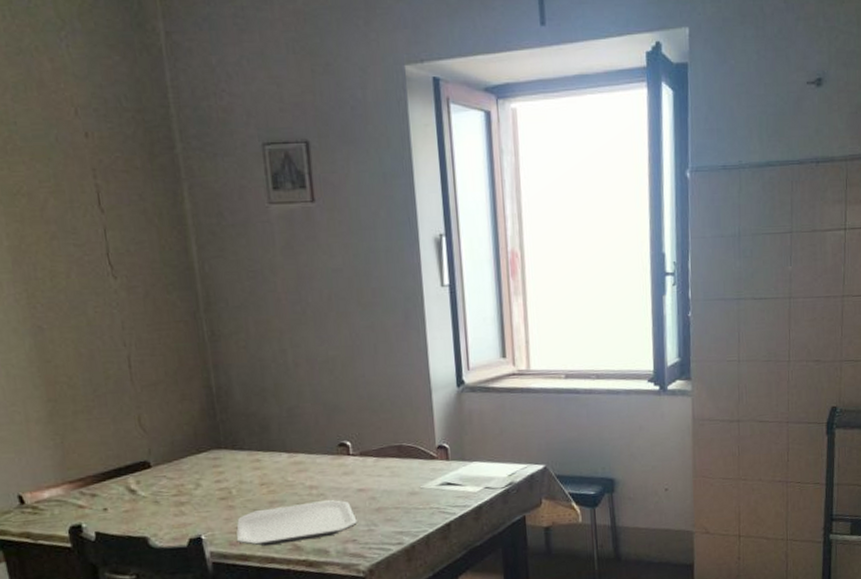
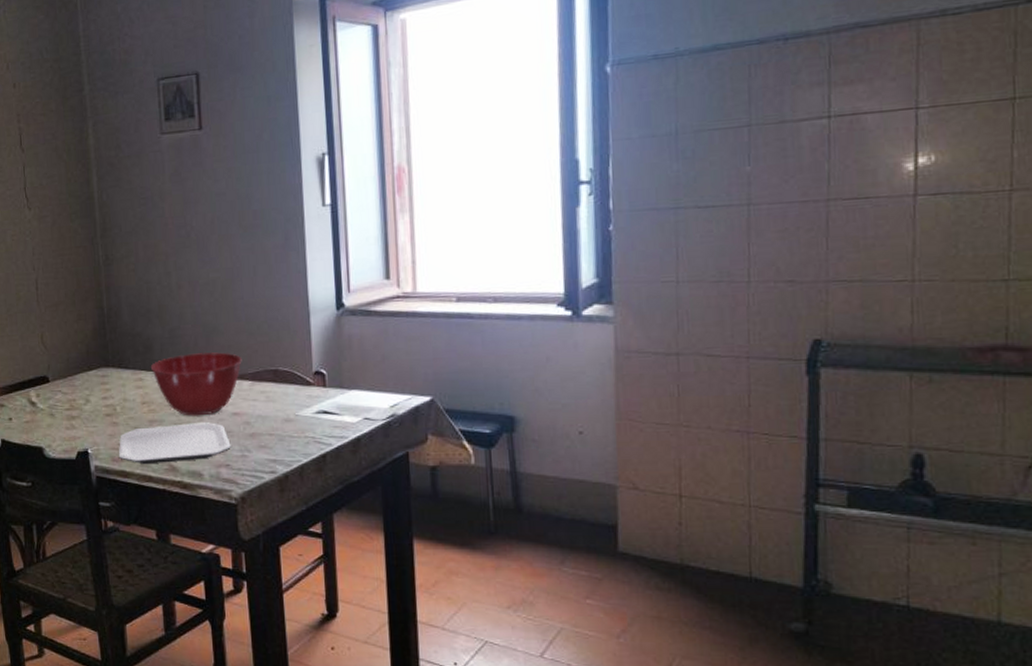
mixing bowl: none [268,430,366,495] -> present [150,351,242,416]

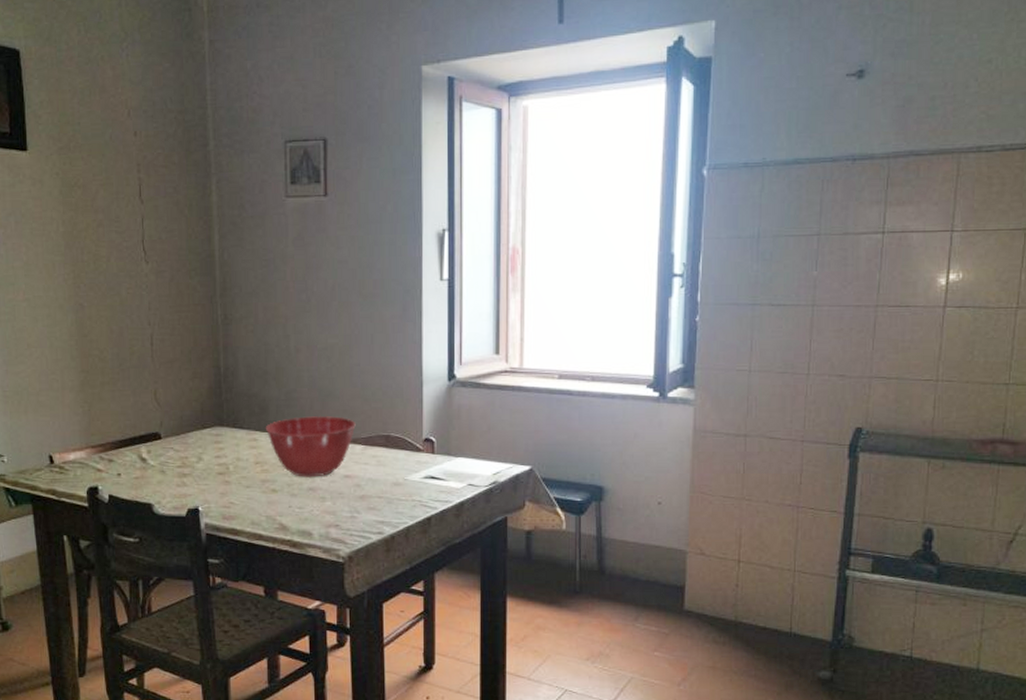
plate: present [118,423,231,465] -> none [229,484,341,523]

